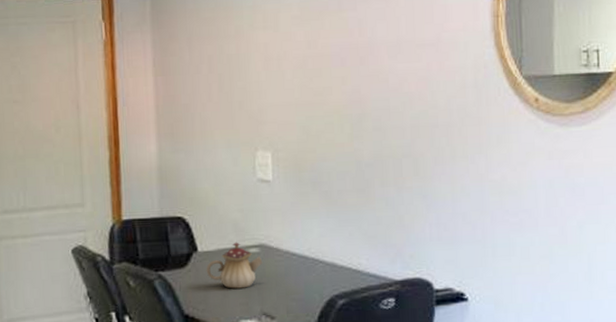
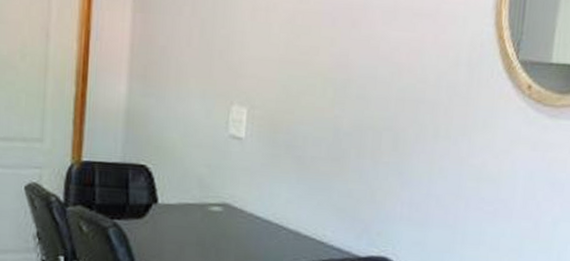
teapot: present [206,242,263,289] -> none [164,198,225,247]

